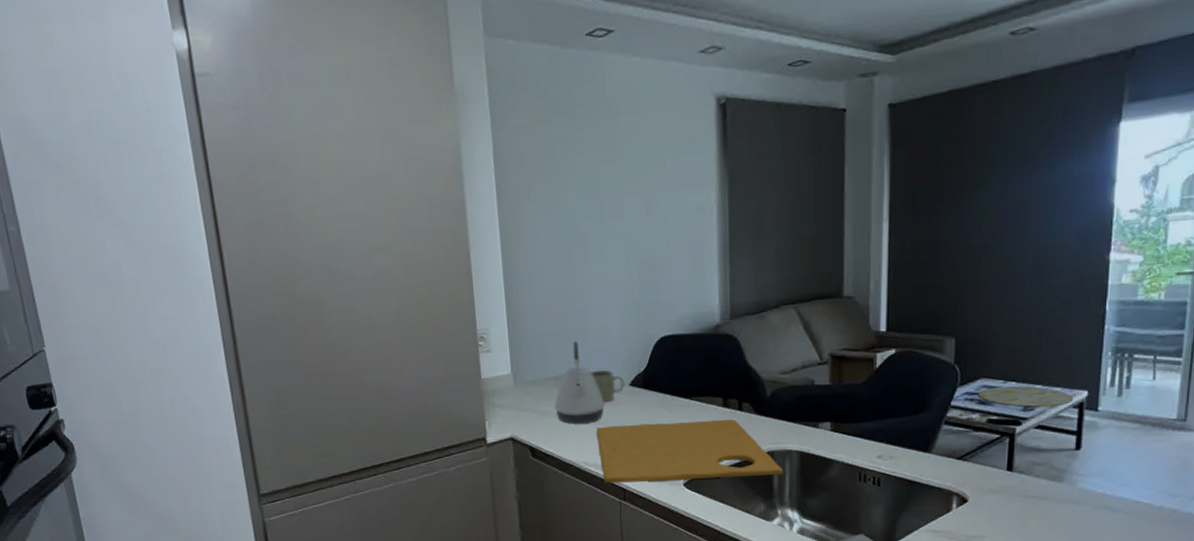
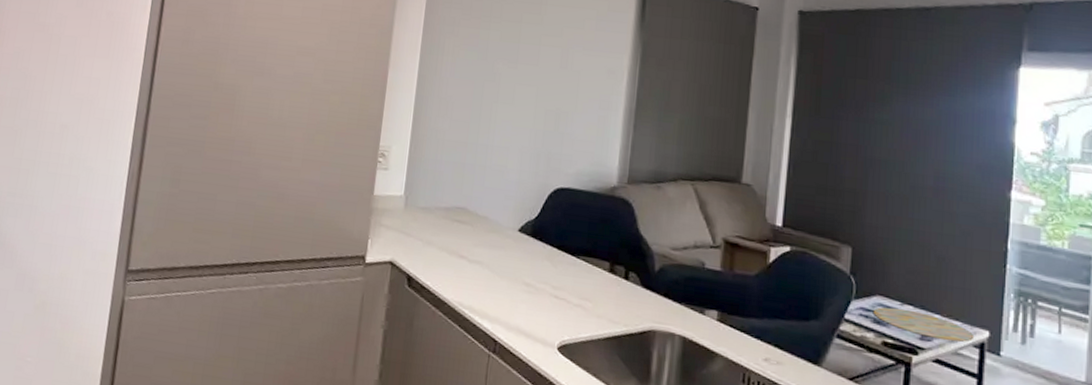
kettle: present [554,341,605,424] -> none [439,175,491,262]
mug: present [591,369,625,403] -> none [481,208,514,245]
cutting board: present [596,419,784,484] -> none [475,268,664,359]

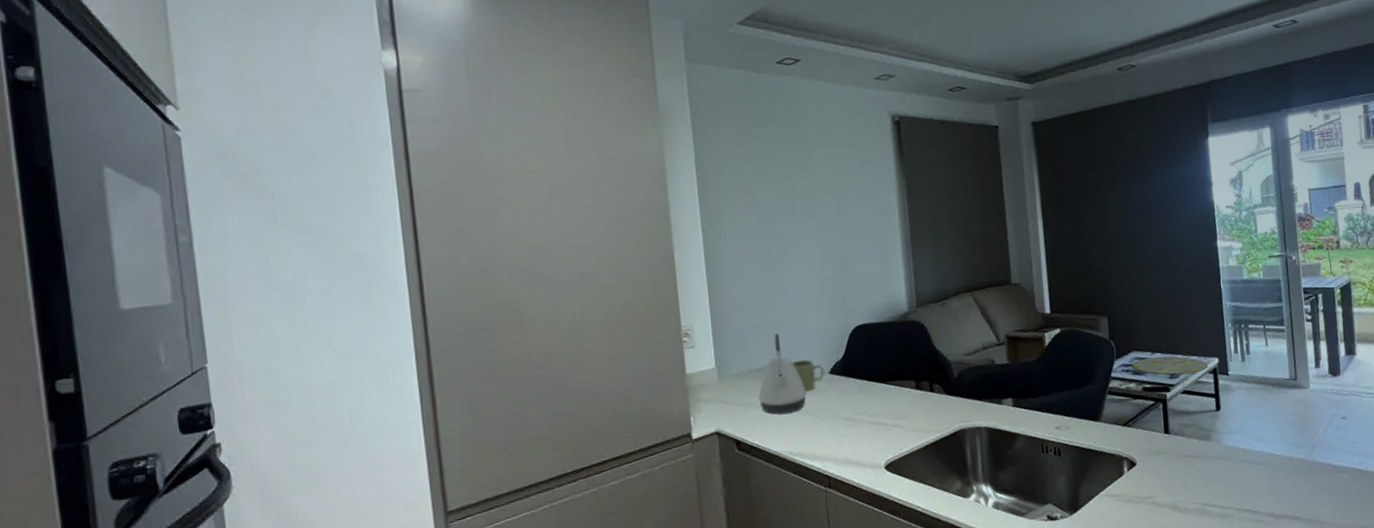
kettle: none [439,175,491,262] -> present [758,333,807,415]
mug: none [481,208,514,245] -> present [792,359,825,392]

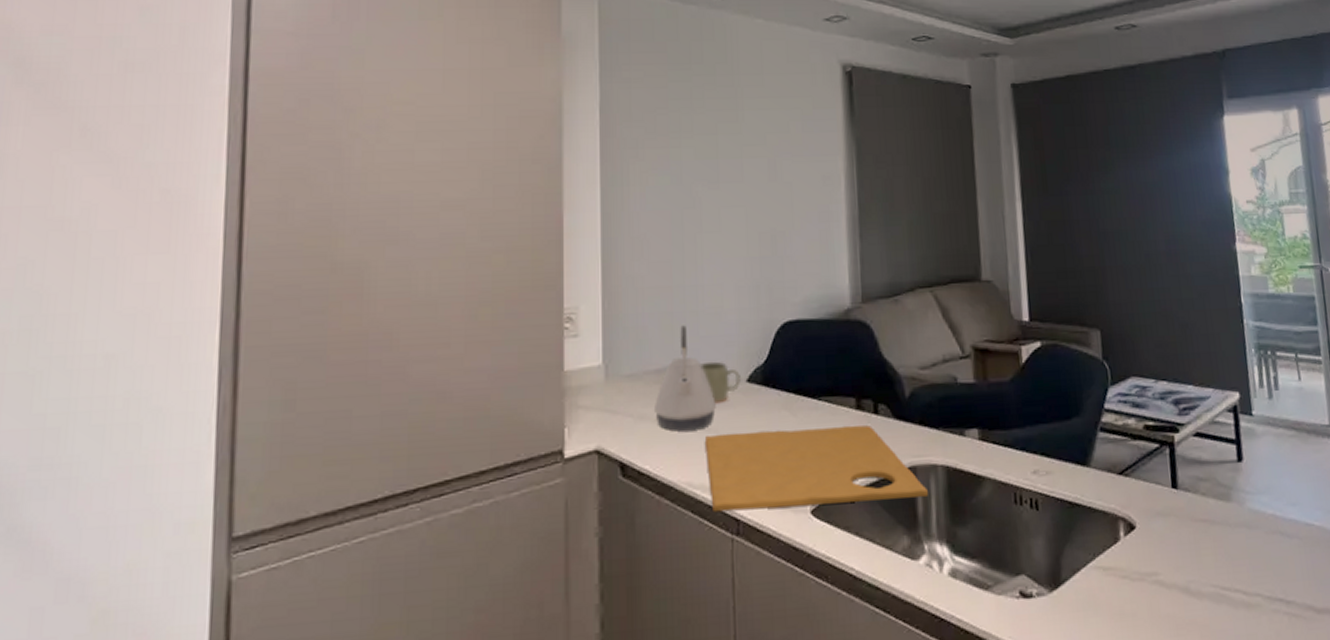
cutting board: none [799,401,976,472] -> present [704,425,929,513]
decorative tray: present [1131,356,1208,375] -> none [1130,385,1226,411]

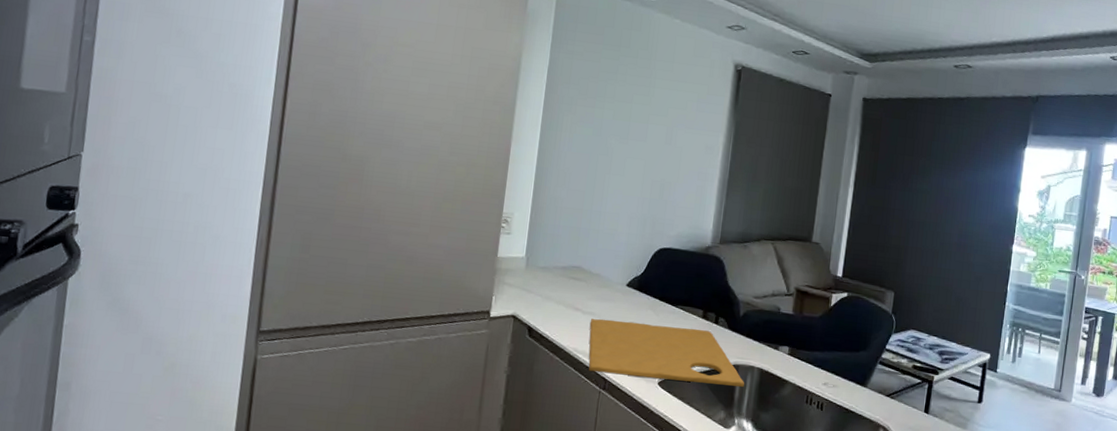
kettle: present [653,325,716,432] -> none [557,238,602,314]
mug: present [700,361,741,404] -> none [595,267,623,298]

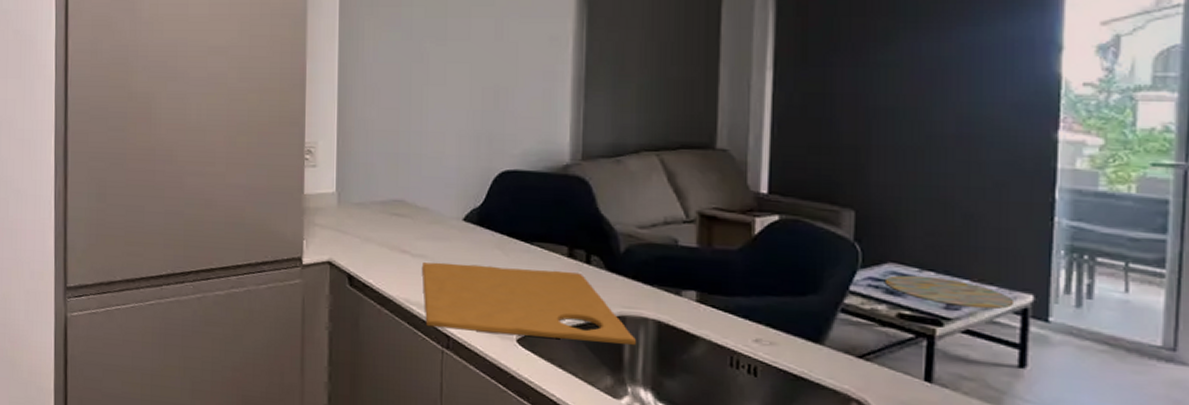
decorative tray: none [907,338,979,363] -> present [884,274,1013,309]

